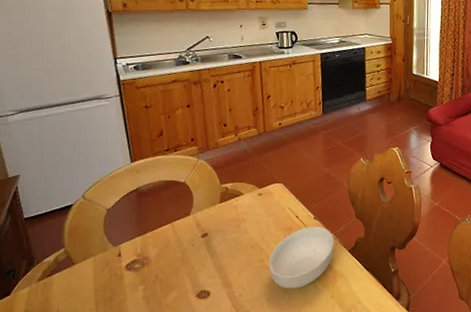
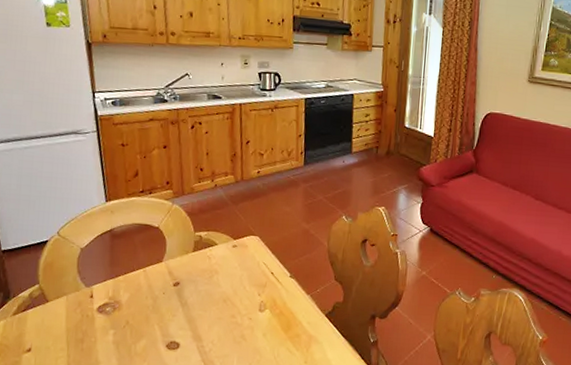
cereal bowl: present [268,226,334,289] -> none [240,284,311,350]

